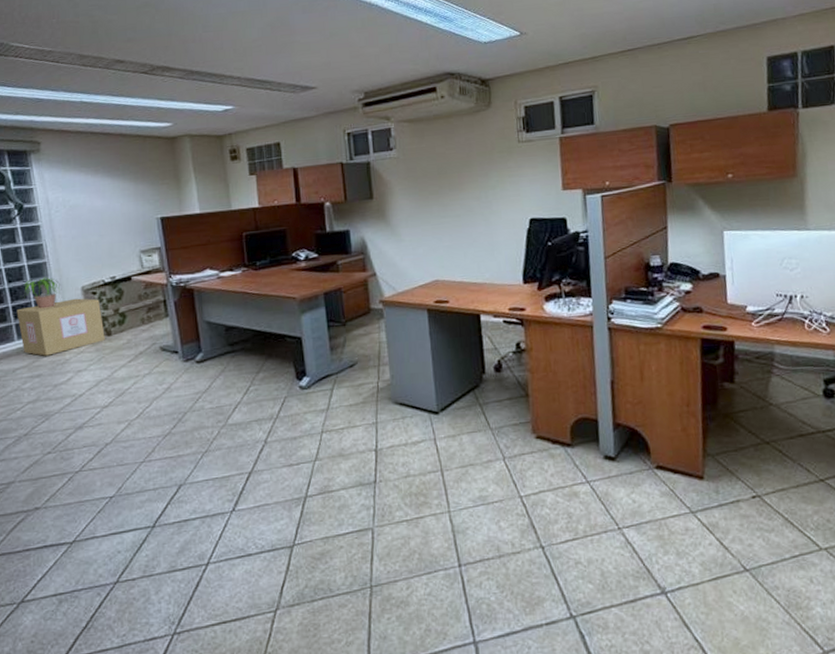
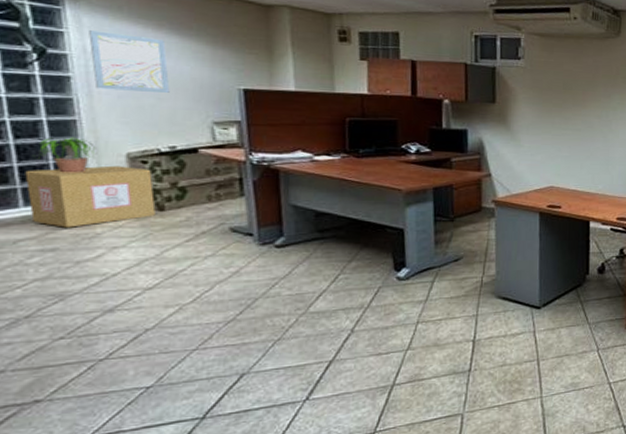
wall art: none [49,182,107,233] -> present [89,30,170,93]

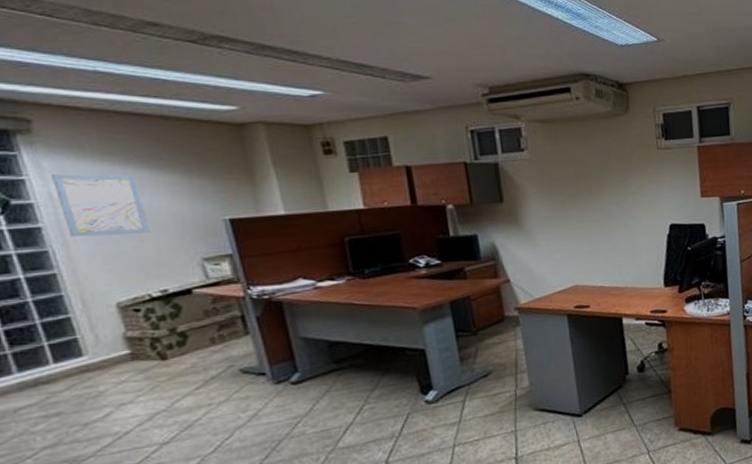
cardboard box: present [25,165,156,228] -> none [12,317,158,390]
potted plant: present [39,137,96,173] -> none [21,292,83,332]

